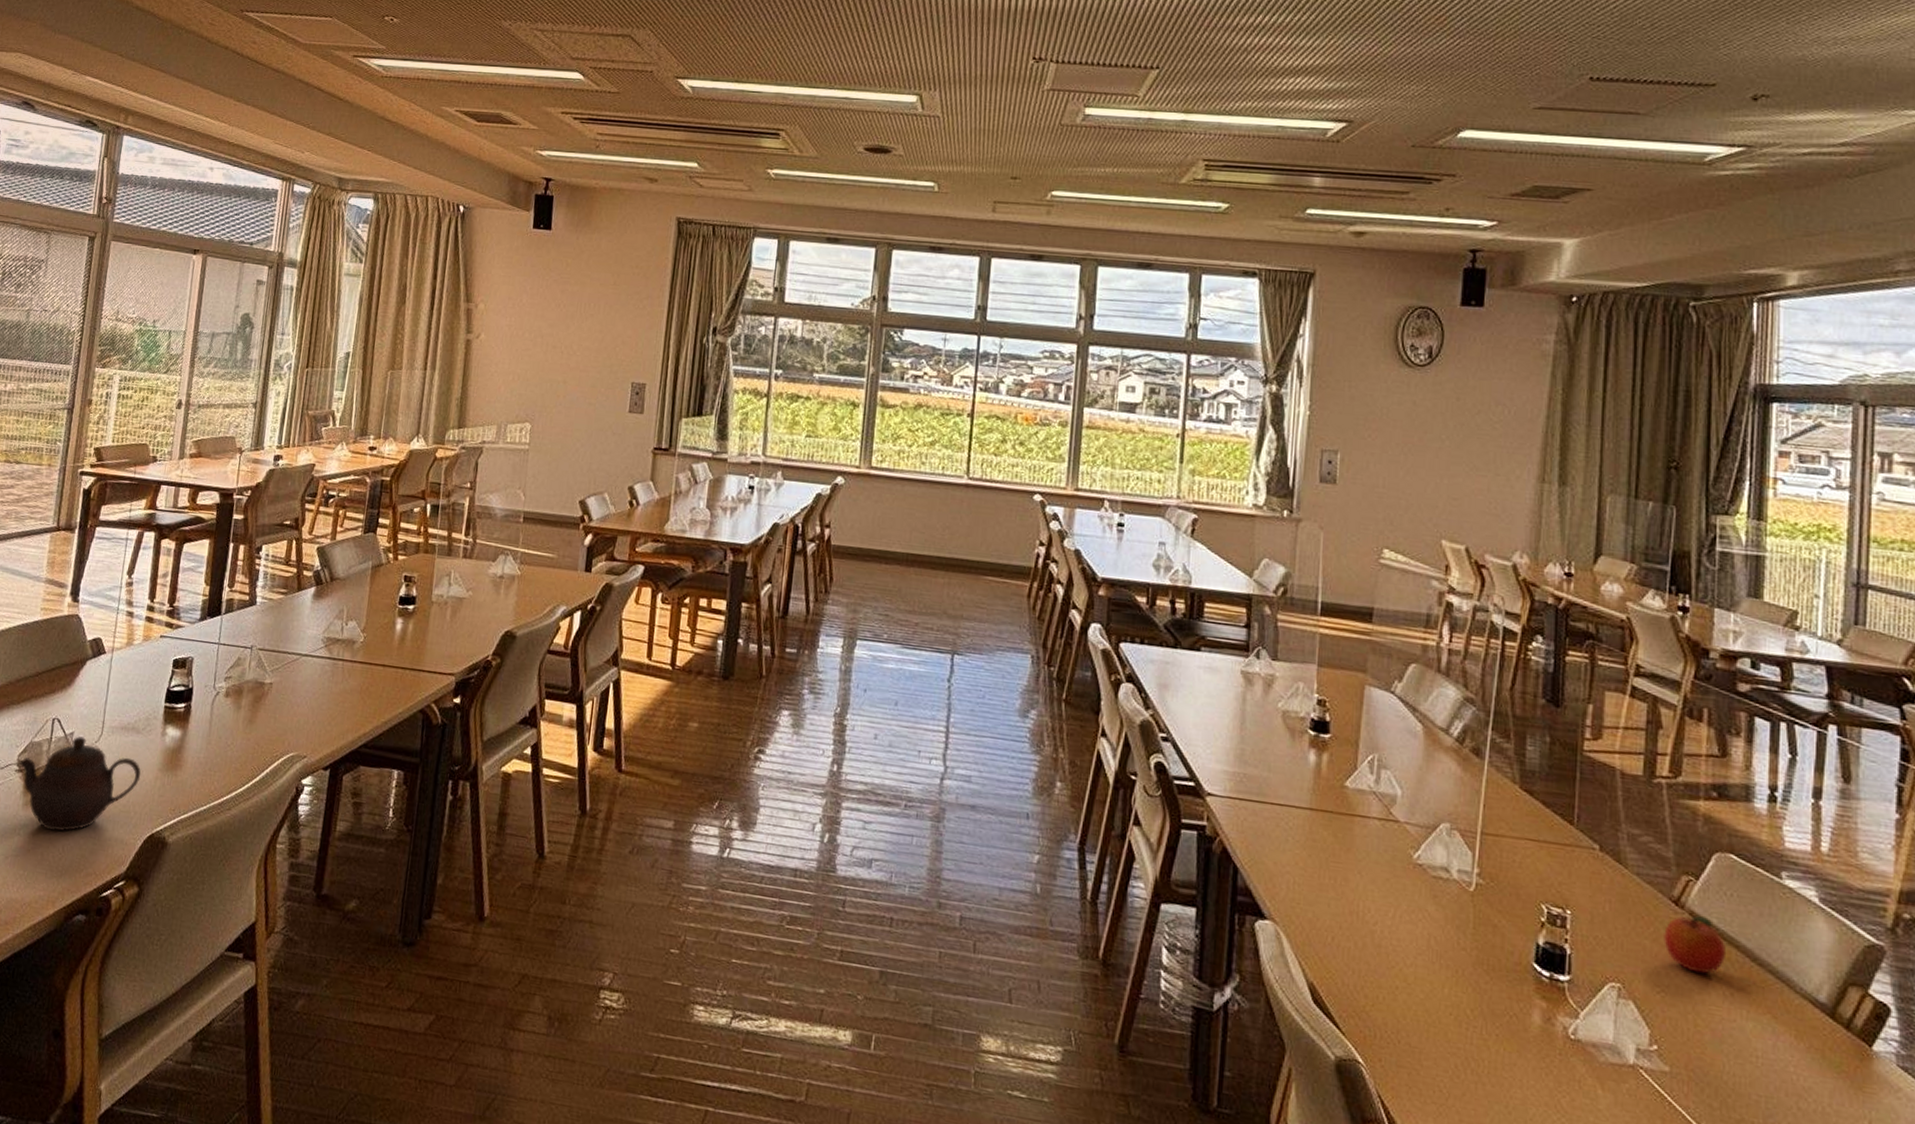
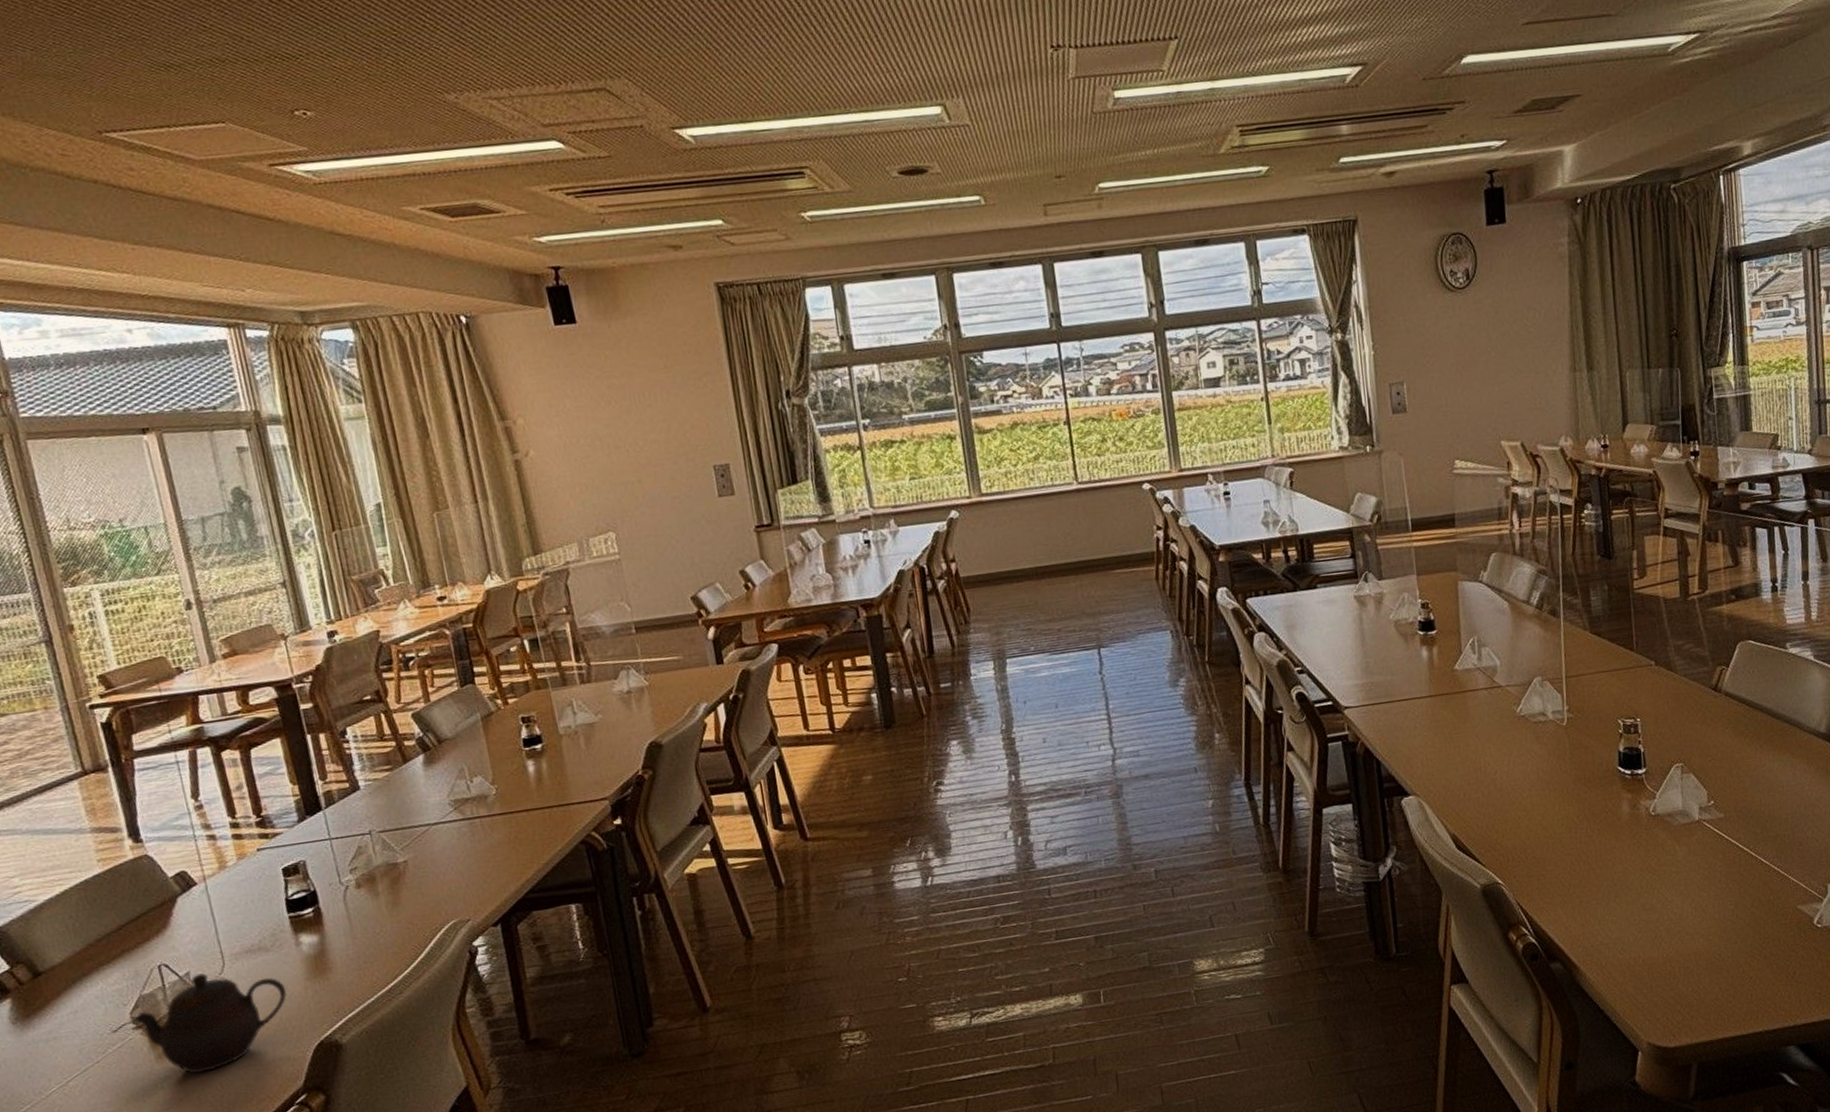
fruit: present [1662,915,1727,974] -> none [1708,694,1755,738]

